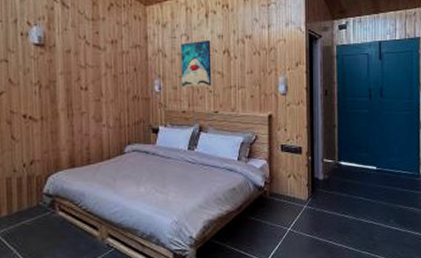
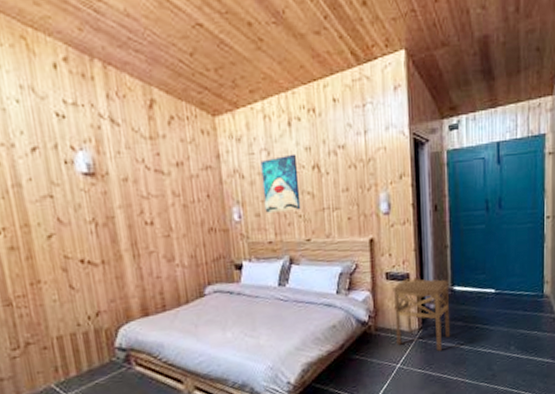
side table: none [287,151,337,220] -> present [393,278,451,352]

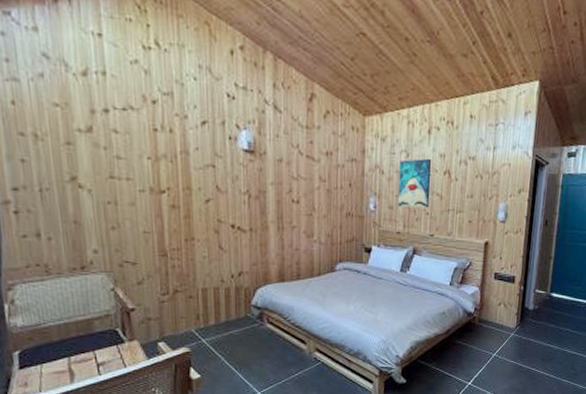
side table: present [393,278,451,352] -> none [495,281,548,348]

